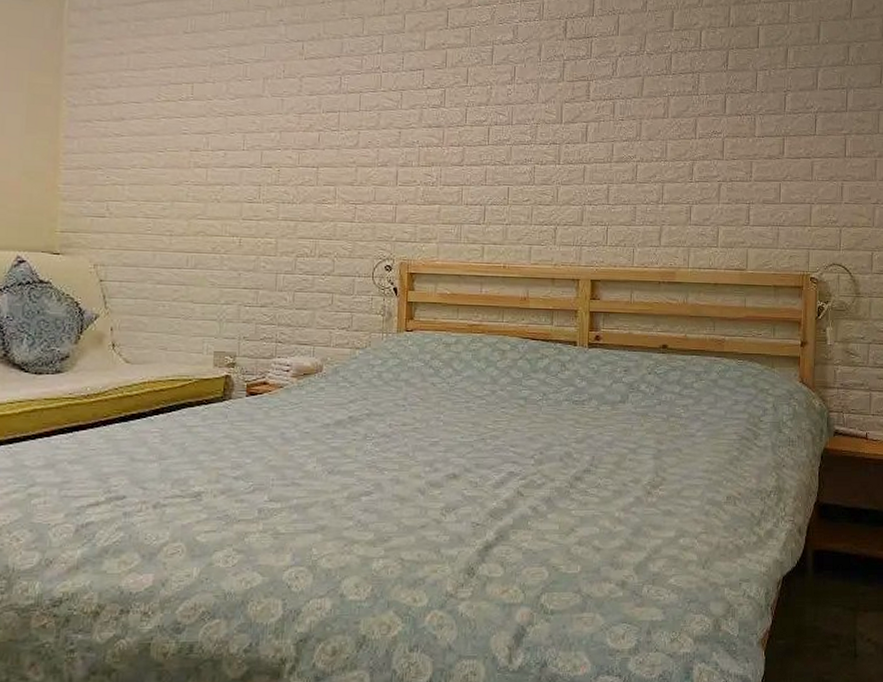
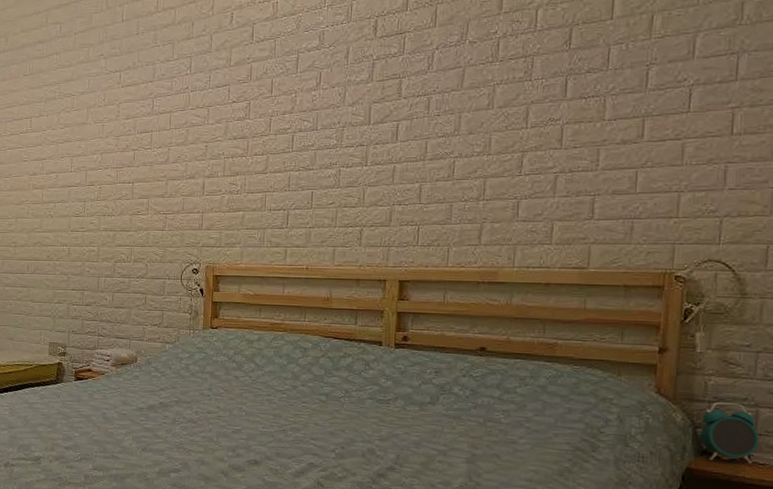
alarm clock: none [832,388,873,441] -> present [700,402,760,464]

